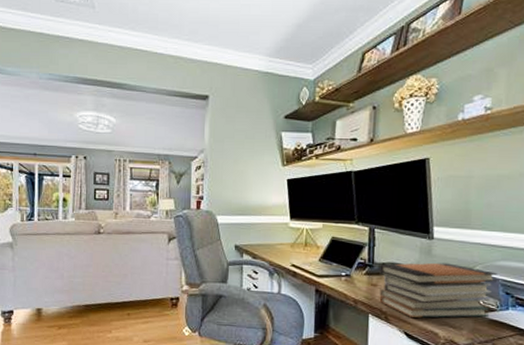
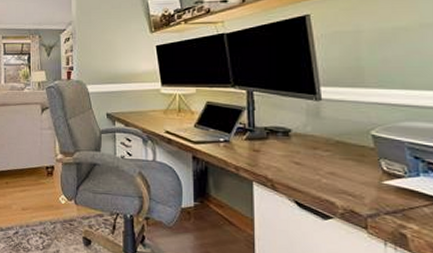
book stack: present [379,262,498,318] -> none [262,125,403,186]

